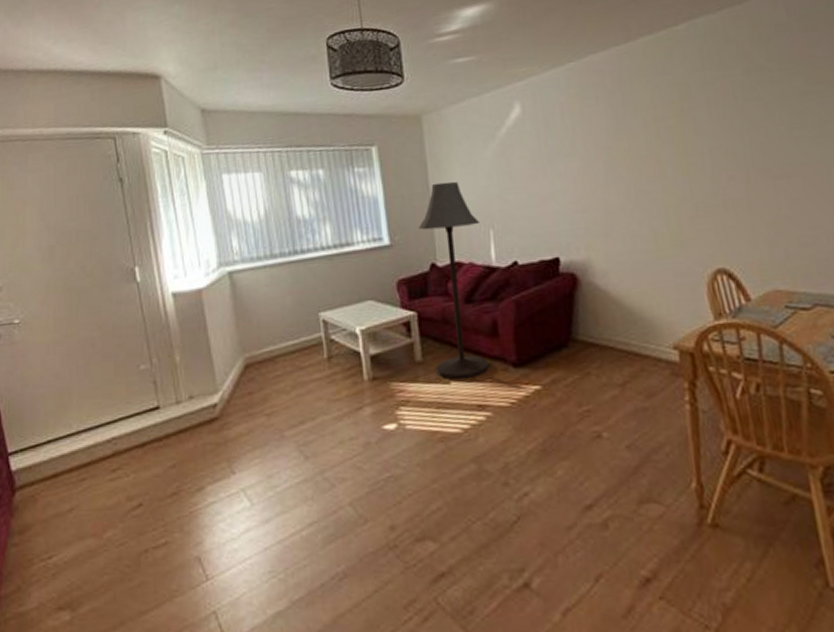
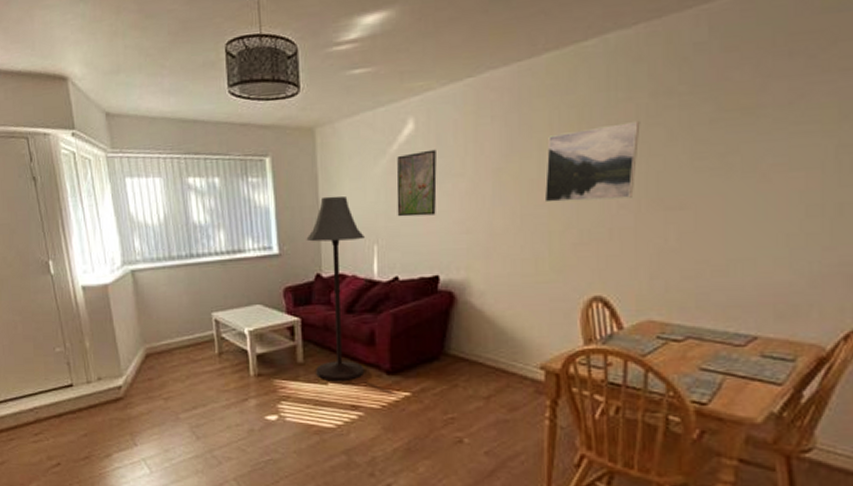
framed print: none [506,131,550,200] -> present [396,149,437,217]
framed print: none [652,96,741,178] -> present [544,120,641,203]

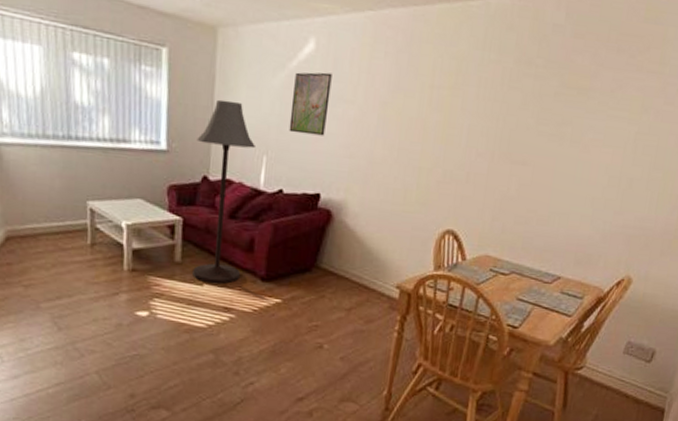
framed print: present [544,120,641,203] -> none [419,80,504,149]

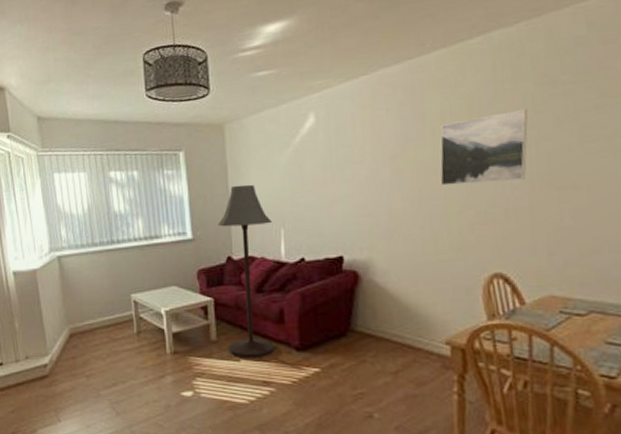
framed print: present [289,72,332,136] -> none [300,140,338,203]
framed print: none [419,80,504,149] -> present [440,108,528,186]

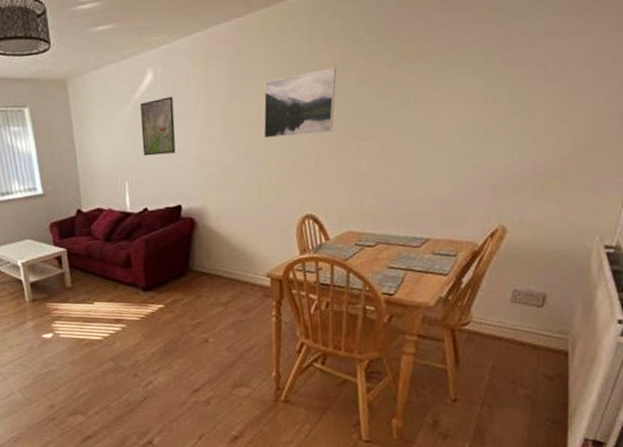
floor lamp: present [217,184,275,357] -> none [66,140,125,300]
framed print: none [300,140,338,203] -> present [140,96,176,157]

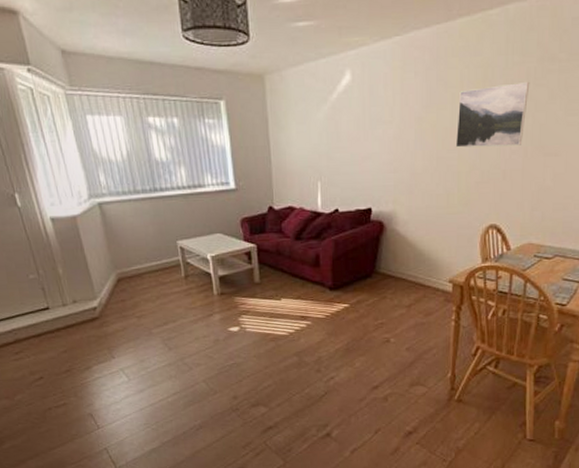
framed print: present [140,96,176,157] -> none [336,99,370,158]

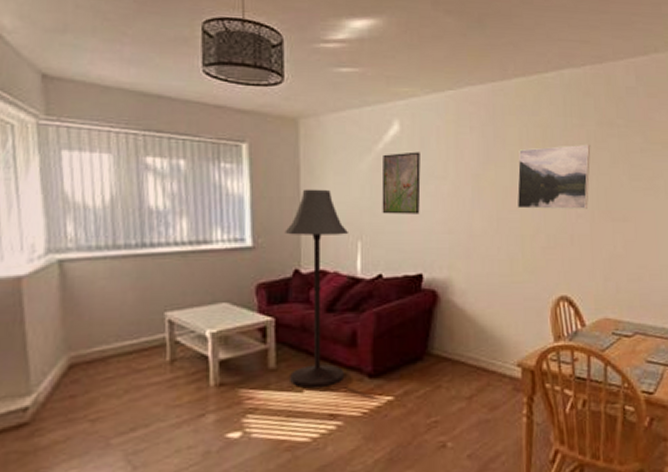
floor lamp: none [259,137,312,297] -> present [285,189,348,388]
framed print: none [336,99,370,158] -> present [381,151,421,214]

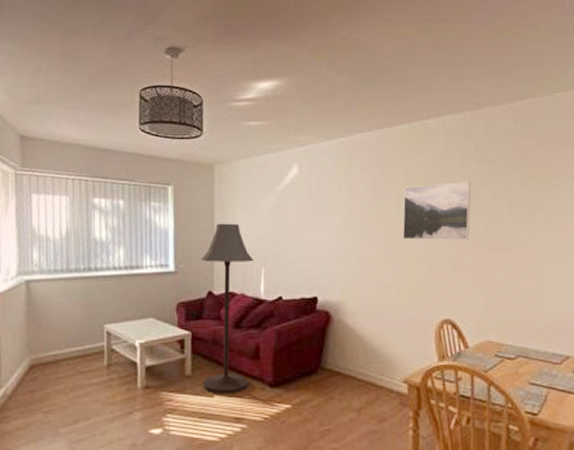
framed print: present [381,151,421,214] -> none [282,190,316,245]

